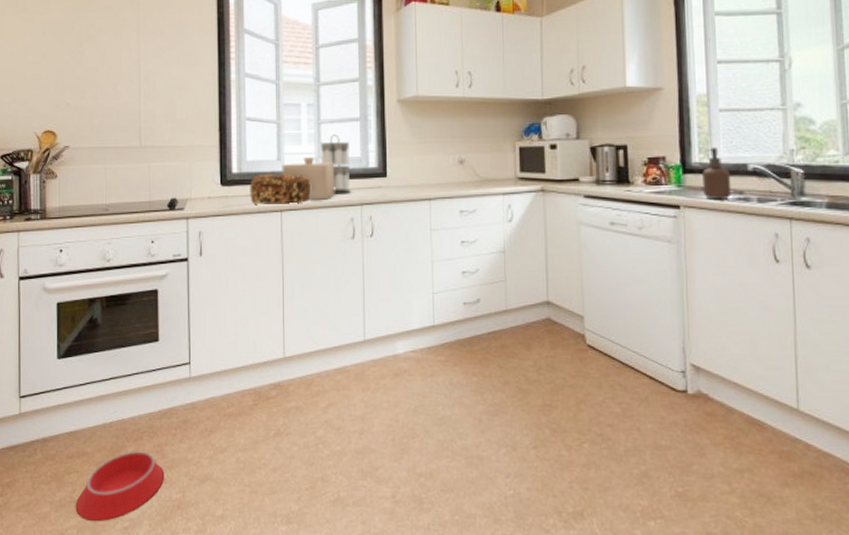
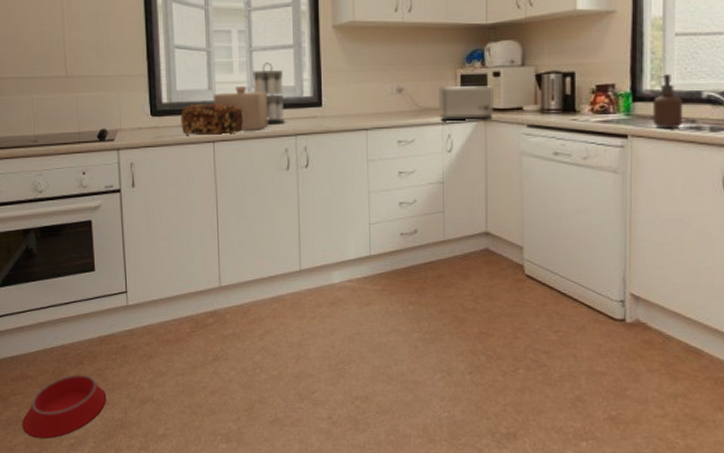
toaster: none [499,157,551,193] -> present [439,85,493,122]

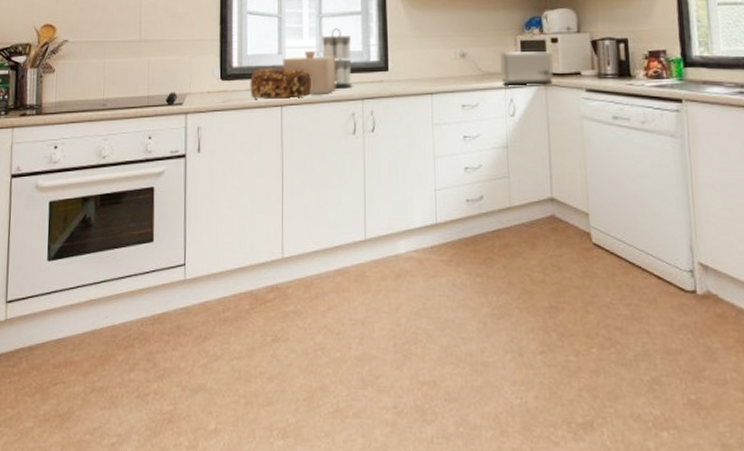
pet bowl: present [23,374,107,438] -> none [61,359,156,437]
soap dispenser: present [653,75,684,128] -> none [703,41,733,93]

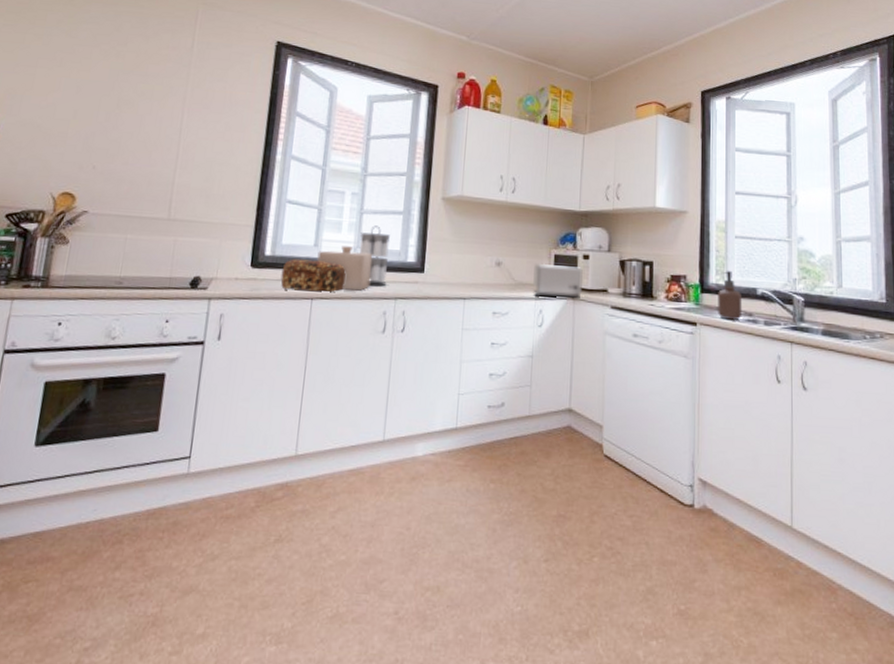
soap dispenser: none [703,41,733,93] -> present [718,271,743,320]

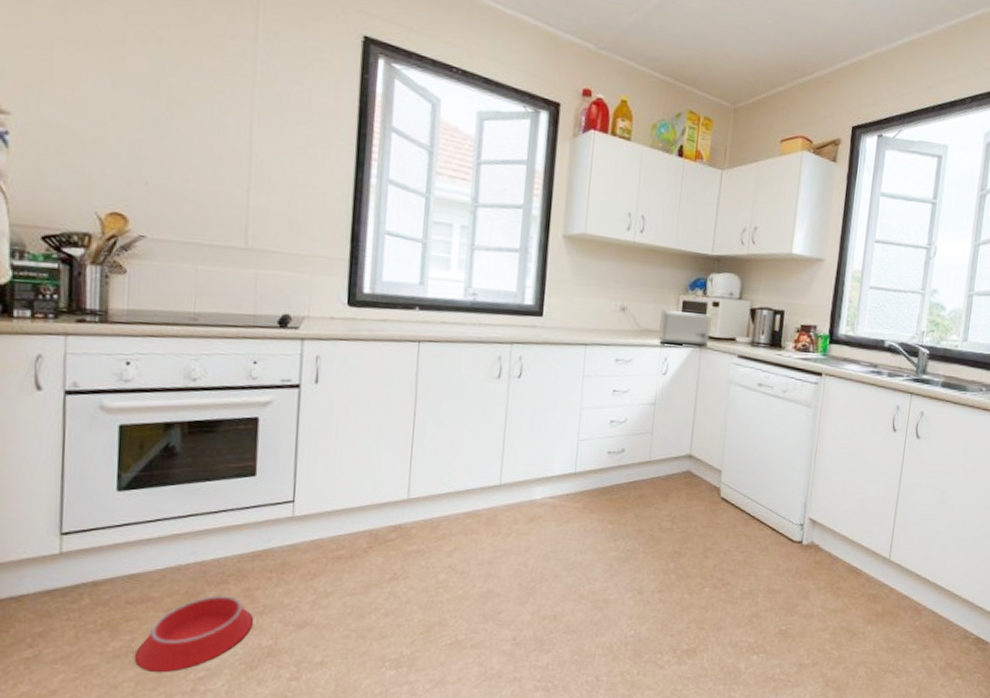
pet bowl: none [28,556,143,641] -> present [135,595,254,672]
bread loaf: present [280,259,346,293] -> none [383,297,456,335]
canister: present [317,246,373,291] -> none [423,285,486,334]
spice rack: present [359,225,390,287] -> none [470,263,505,330]
soap dispenser: present [718,271,743,320] -> none [844,322,870,371]

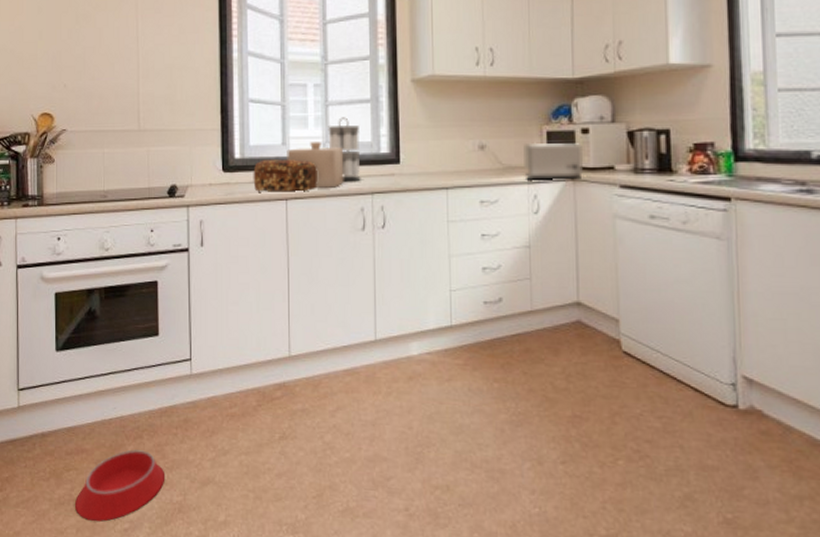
bread loaf: none [383,297,456,335] -> present [253,159,317,192]
canister: none [423,285,486,334] -> present [287,142,344,188]
spice rack: none [470,263,505,330] -> present [328,117,361,182]

